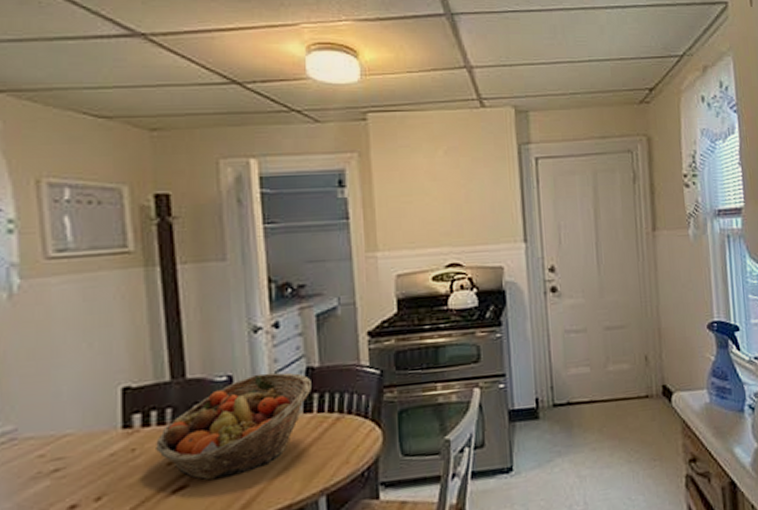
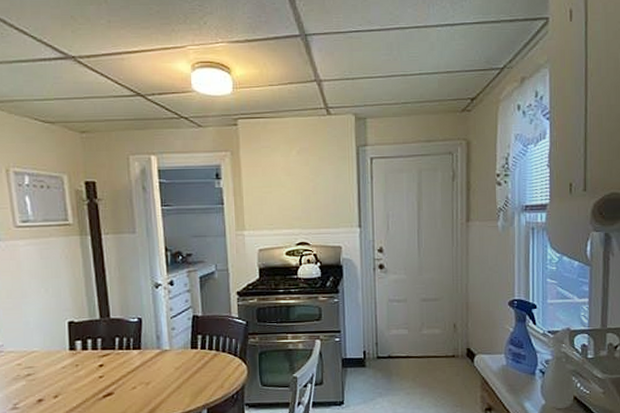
fruit basket: present [156,372,311,480] -> none [91,318,196,391]

